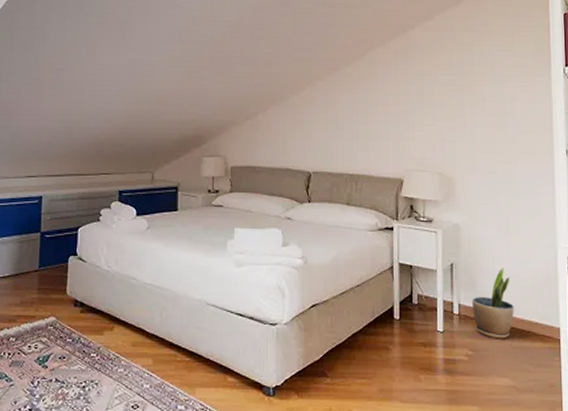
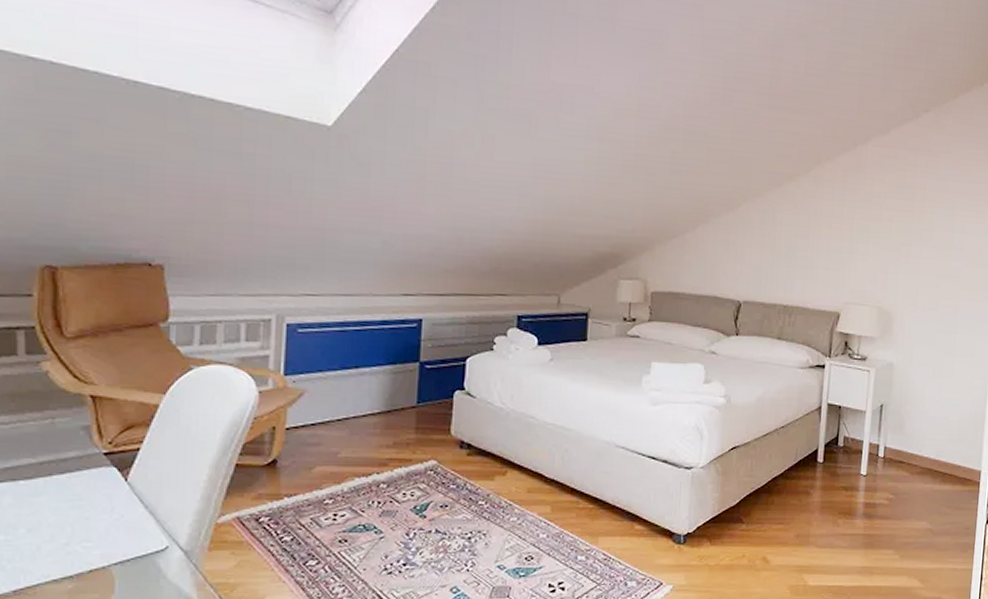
potted plant: present [472,268,514,339] -> none [897,410,939,483]

